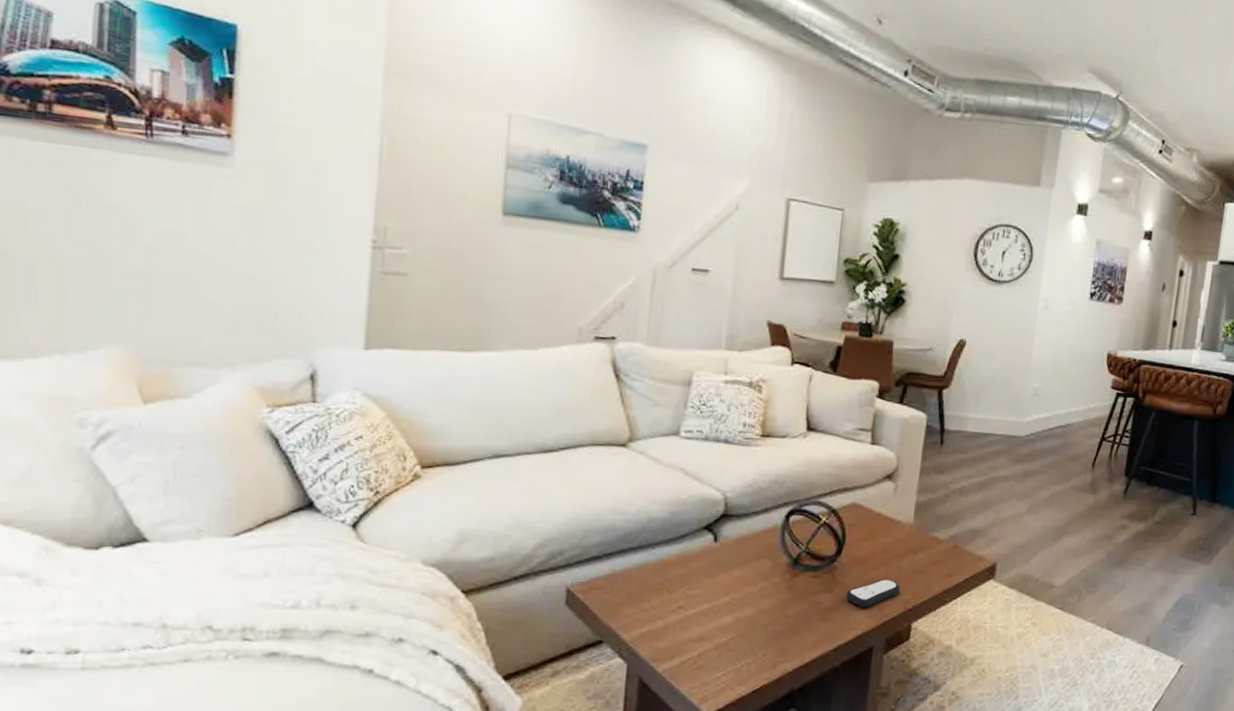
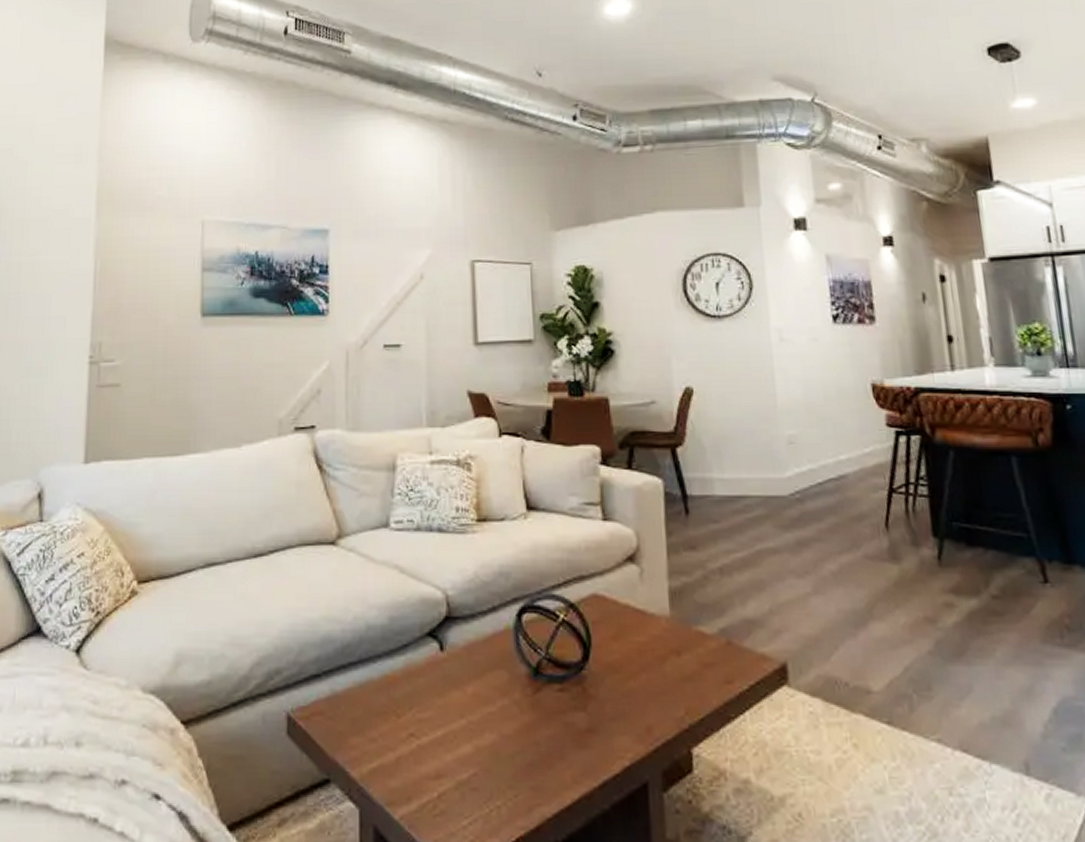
remote control: present [846,579,900,607] -> none [603,690,669,728]

